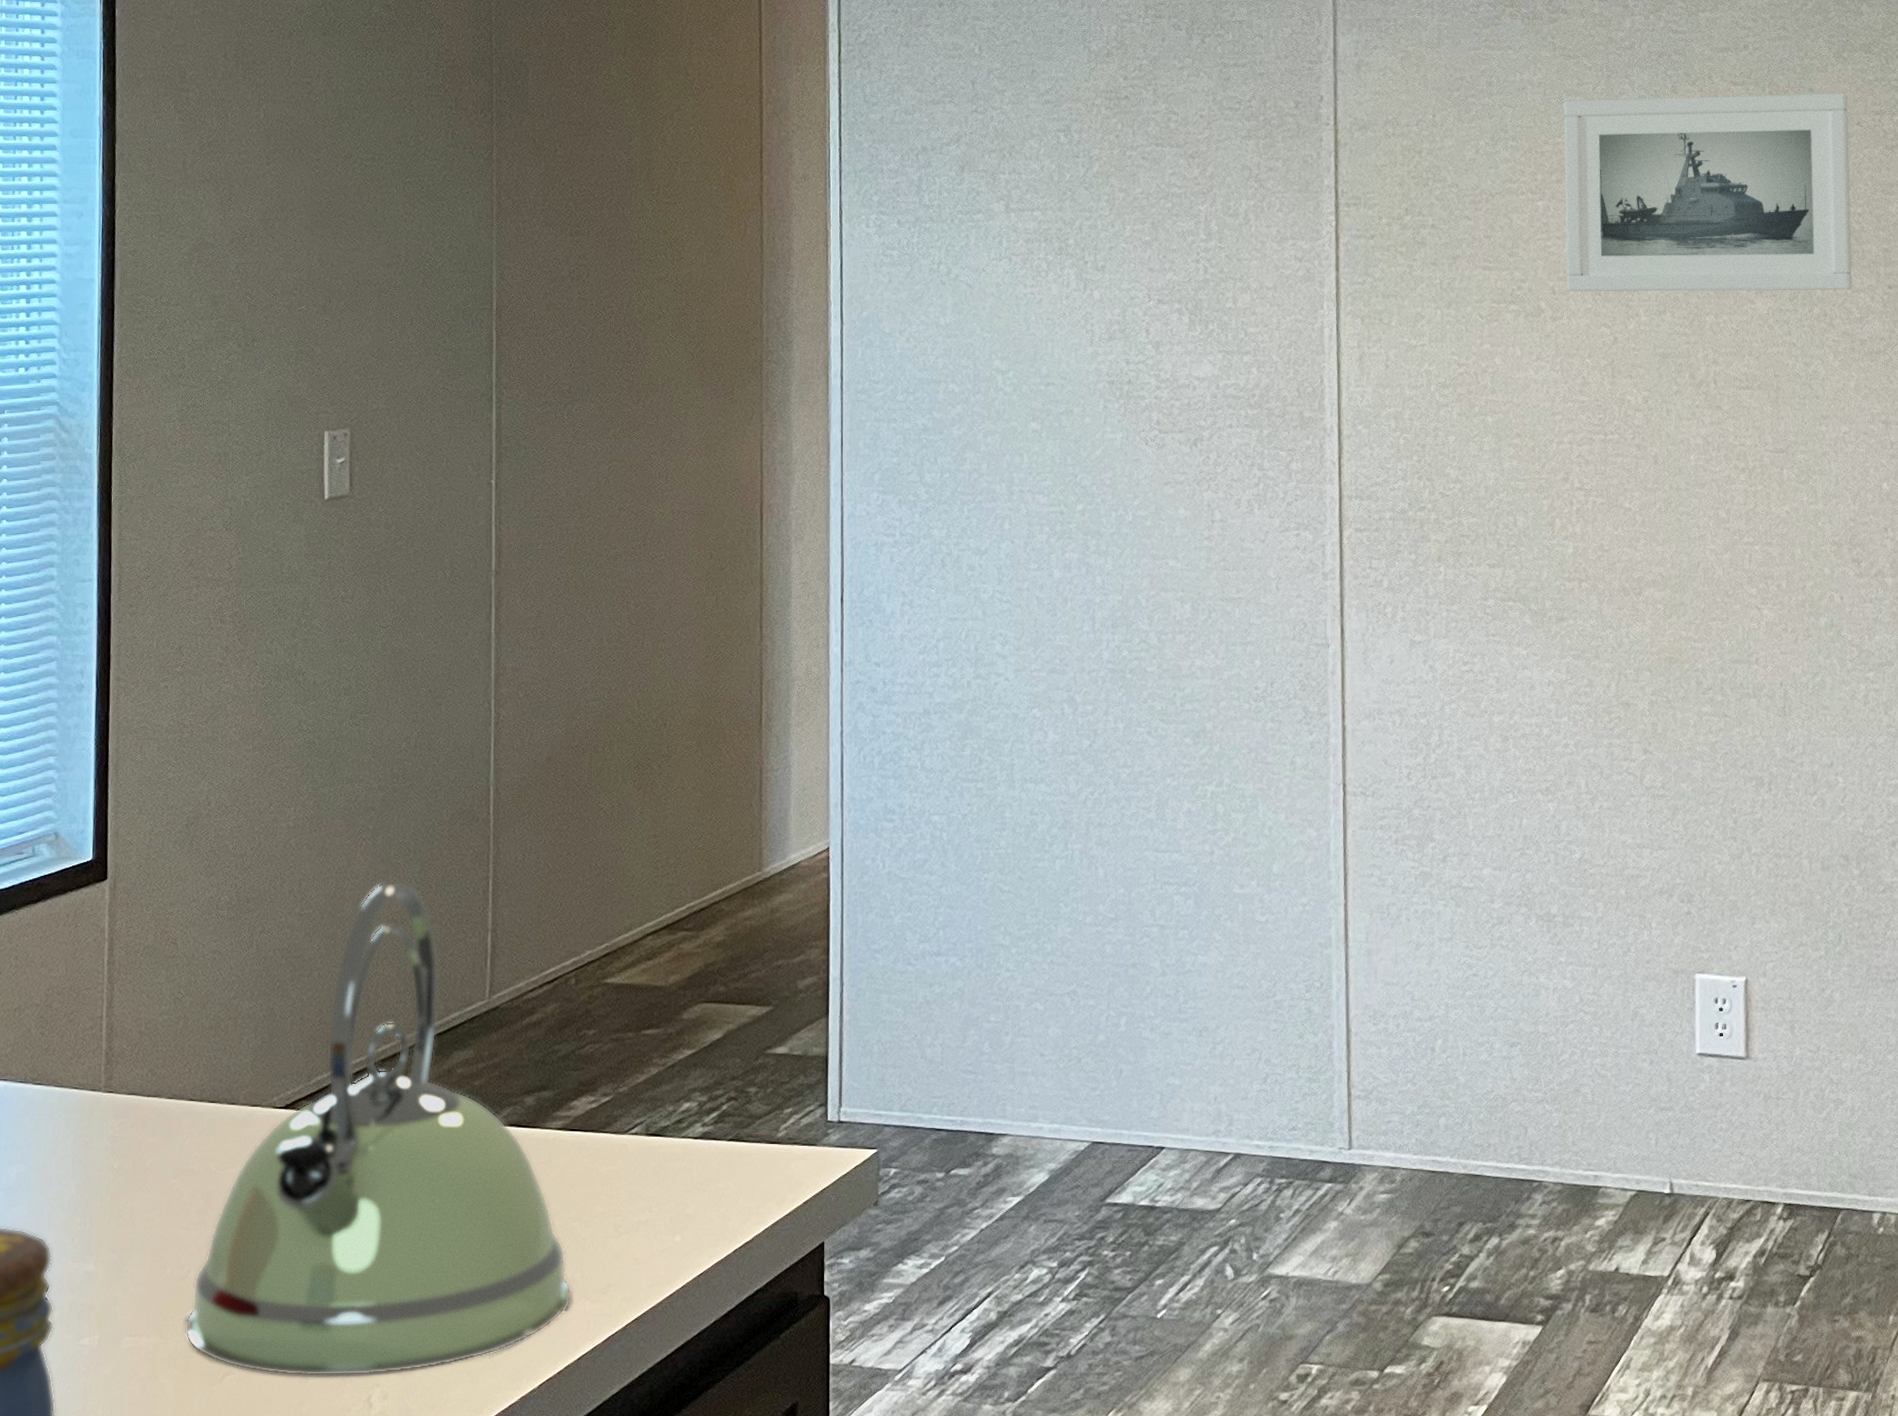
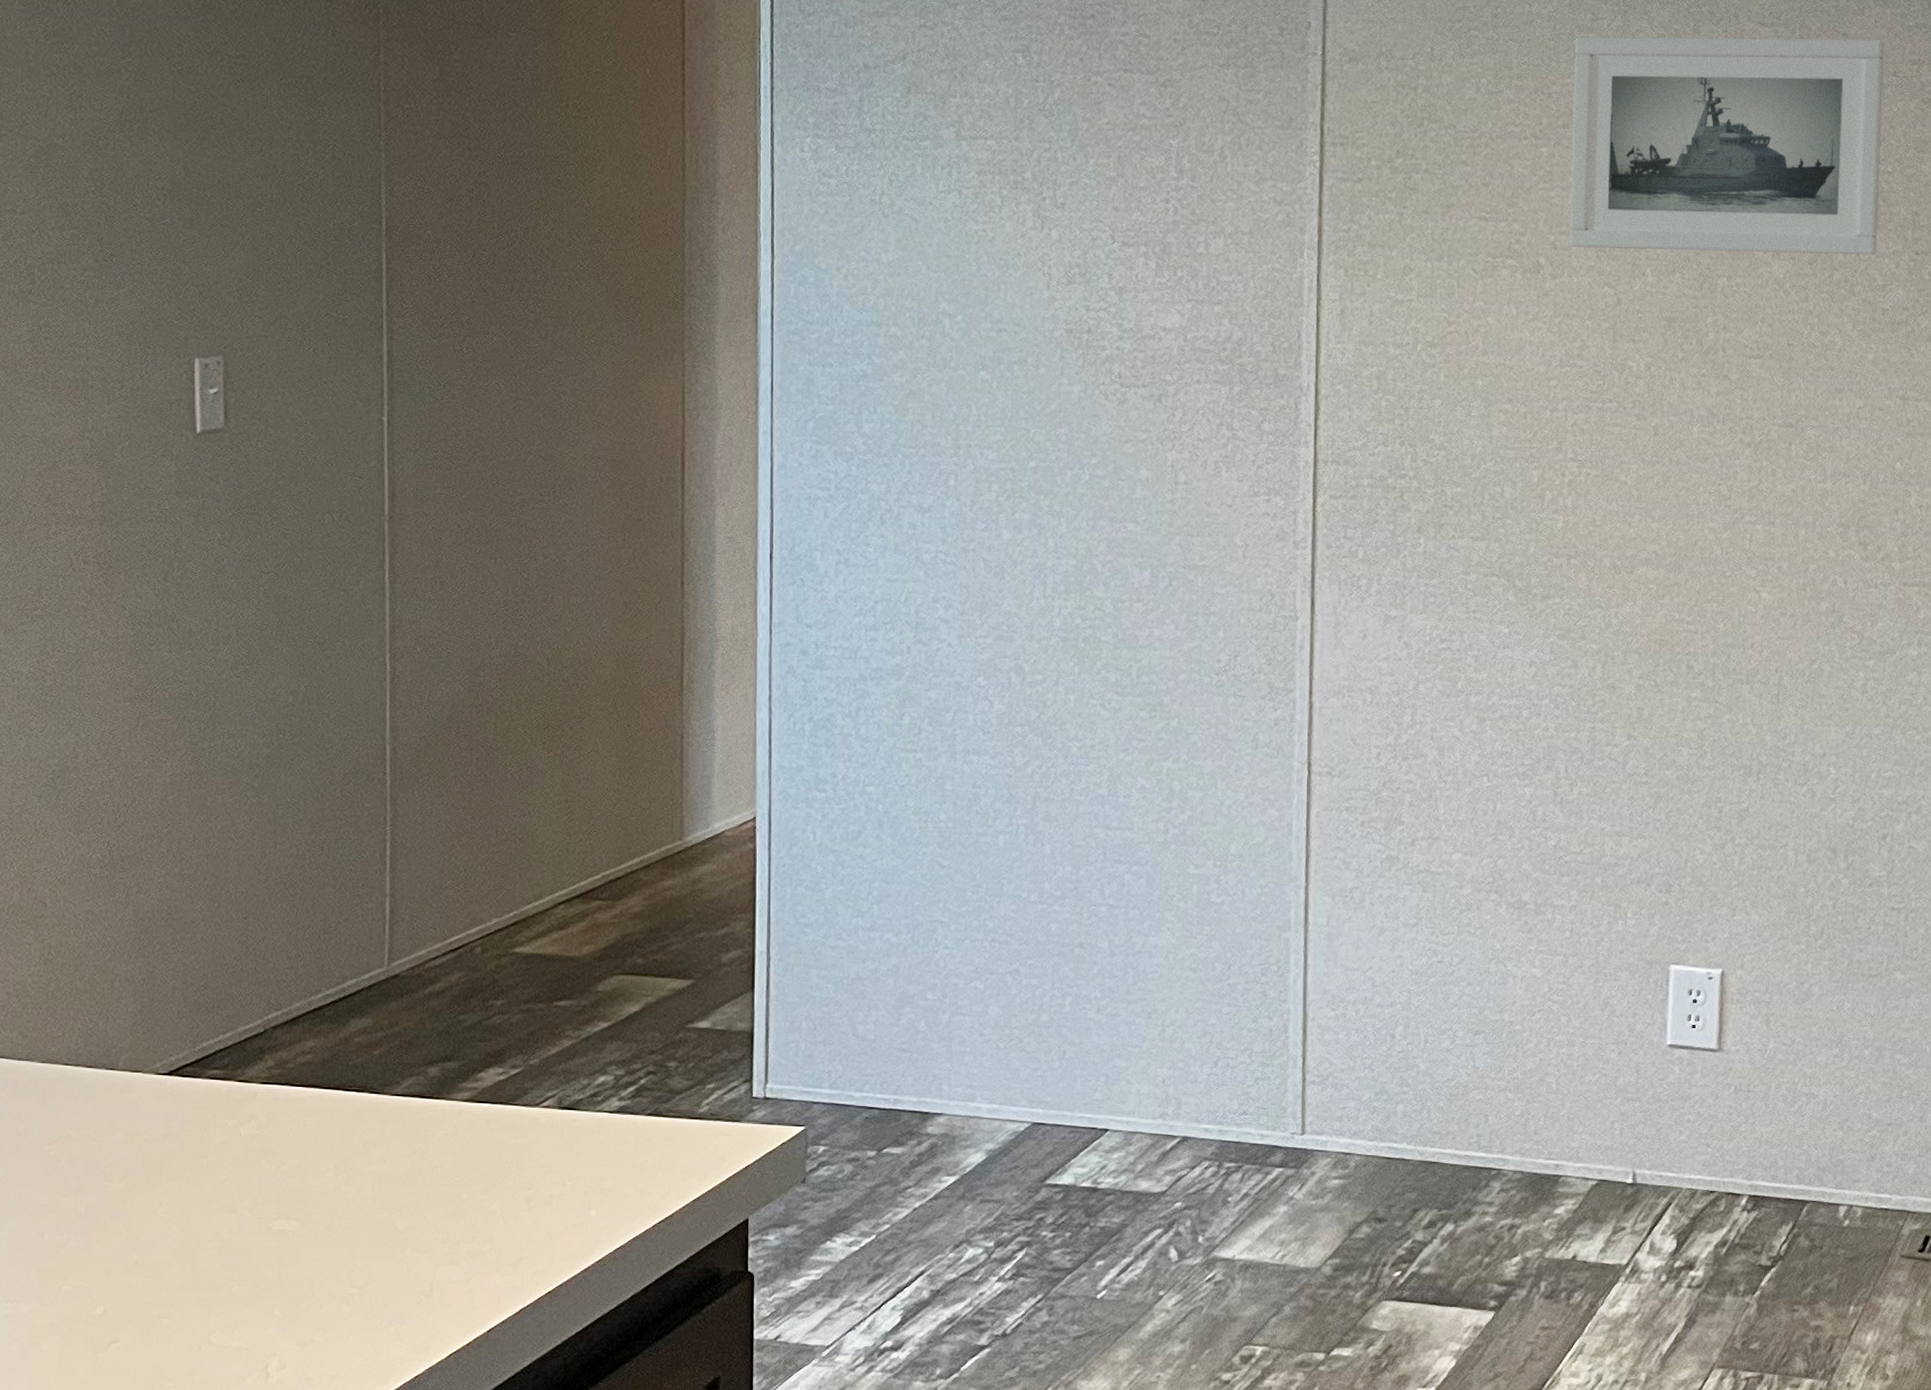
kettle: present [185,882,572,1377] -> none [67,843,481,1346]

